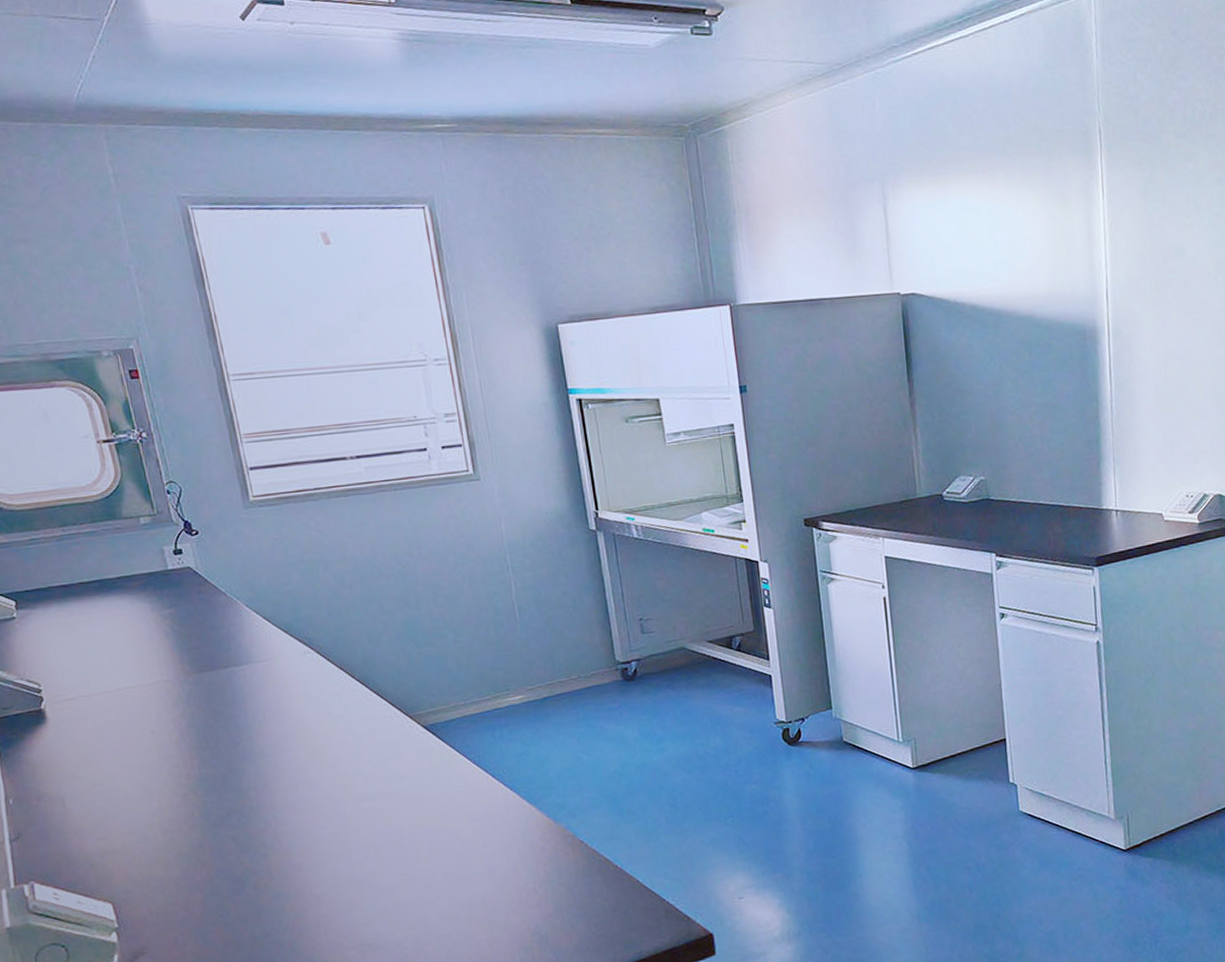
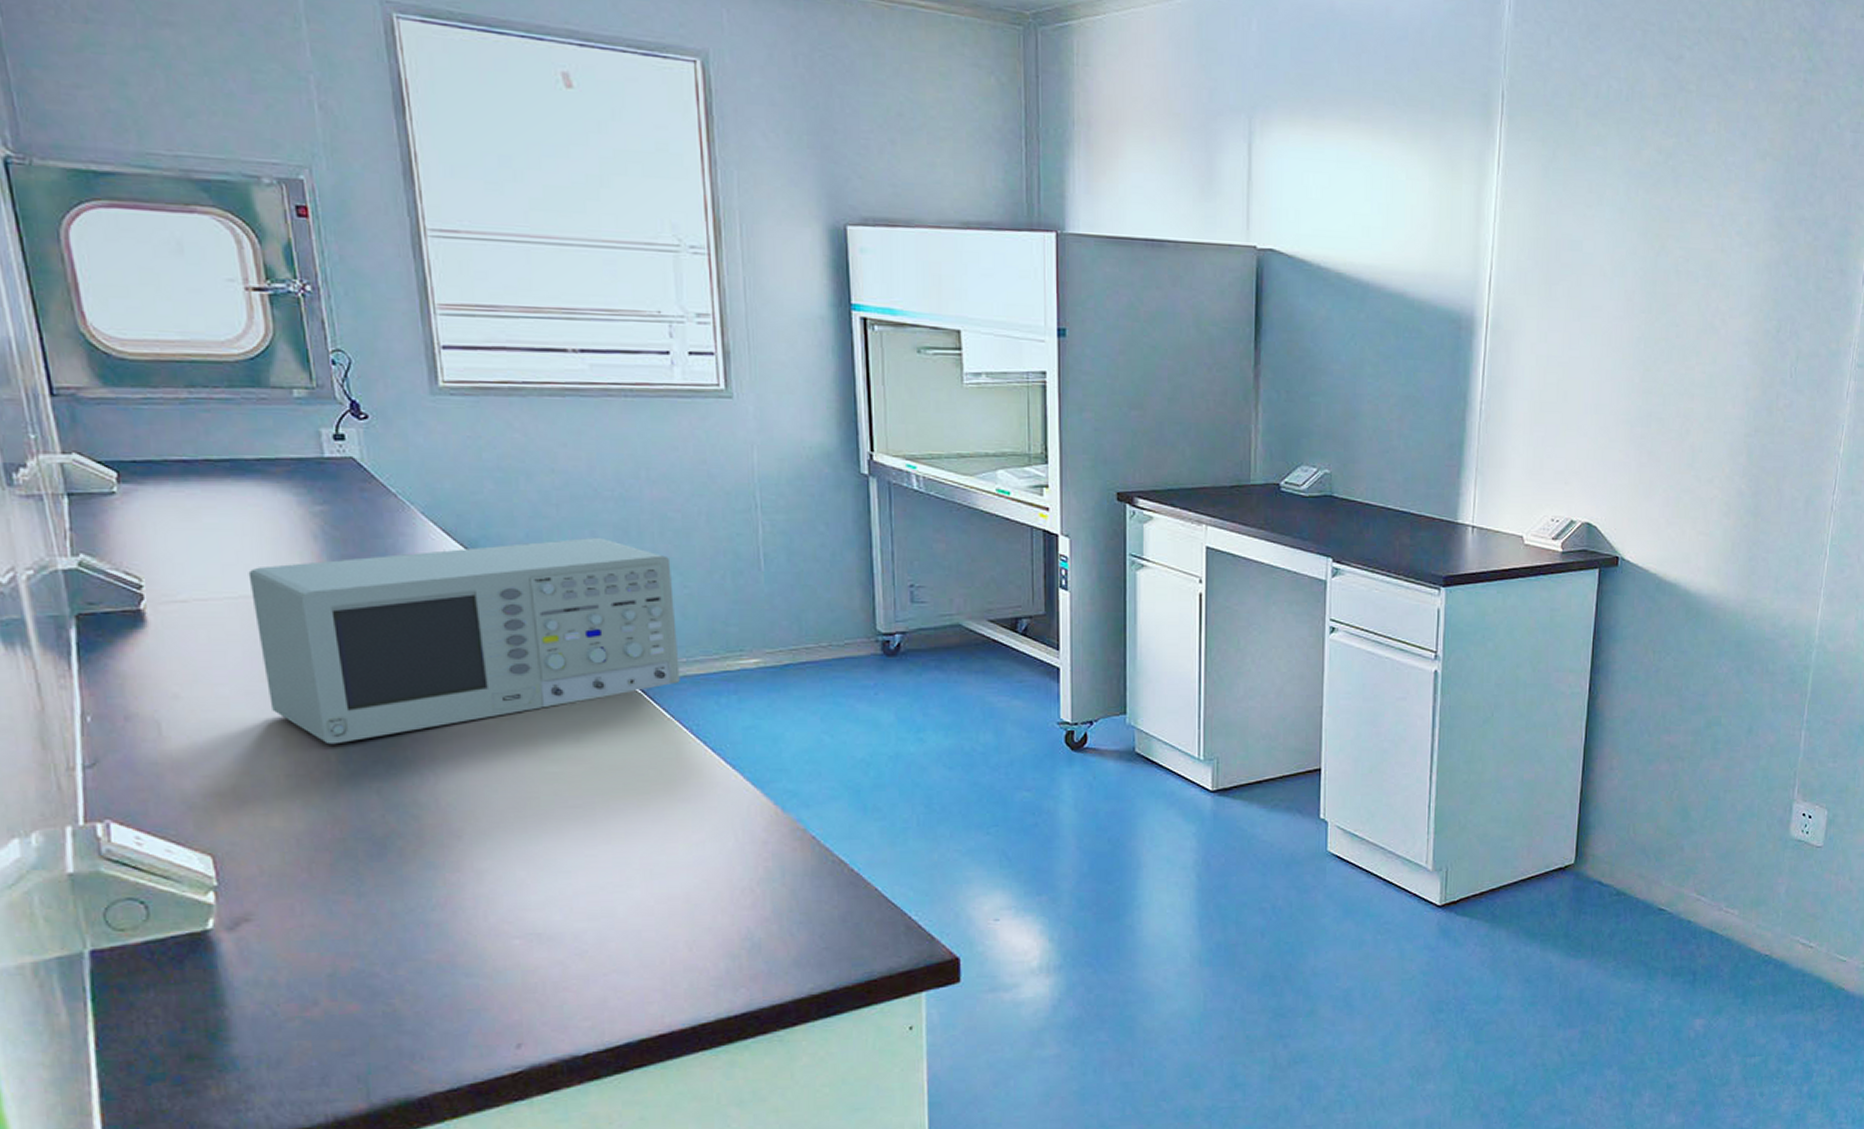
electronic device: none [119,608,461,803] -> present [248,537,680,745]

